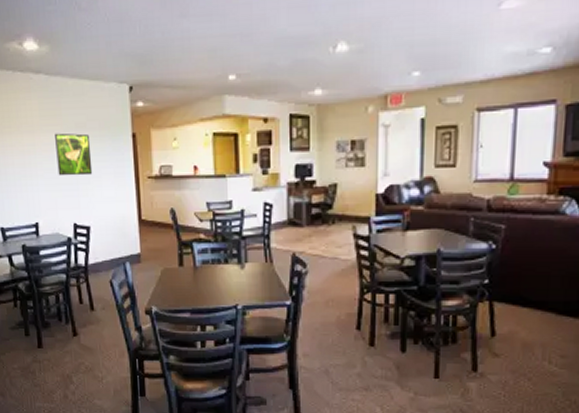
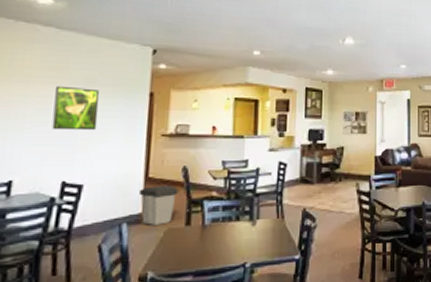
trash can: none [135,227,169,265] -> present [138,185,179,225]

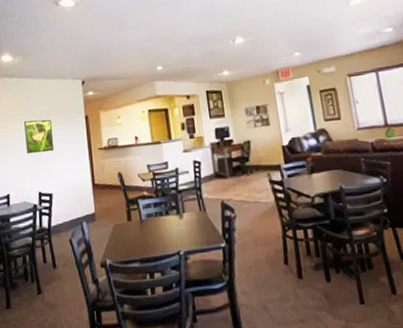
trash can: present [138,185,179,225] -> none [89,188,118,222]

